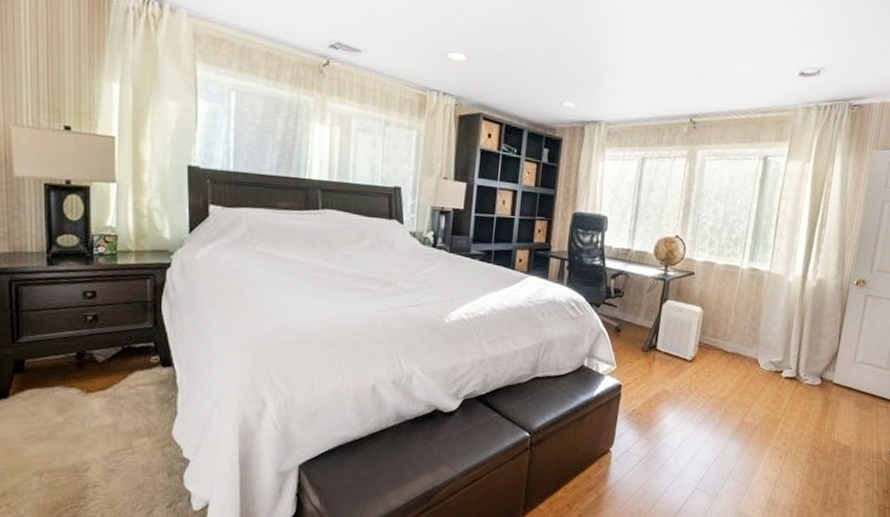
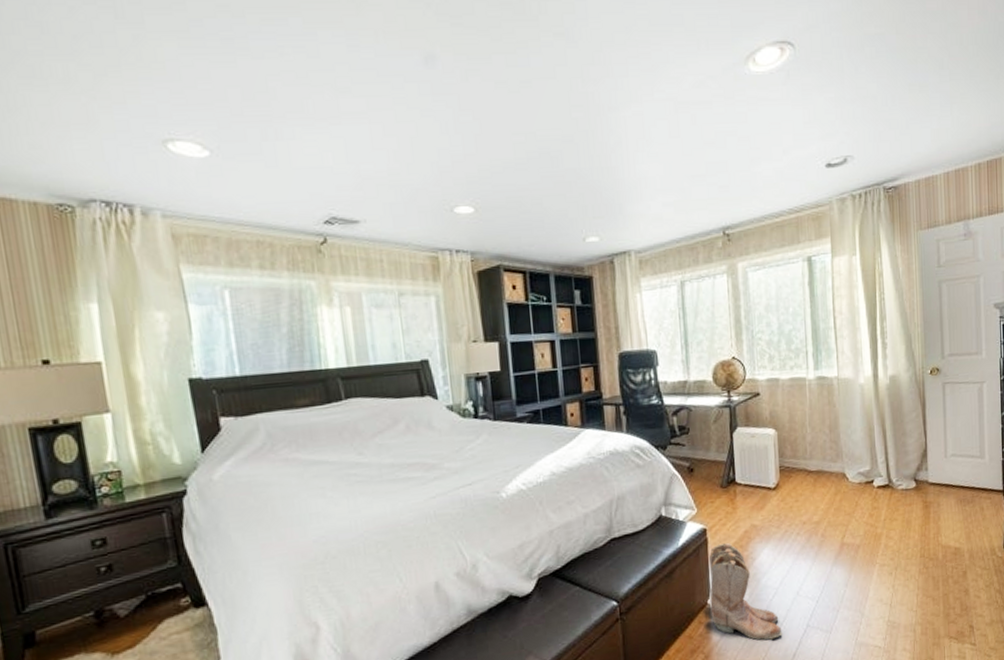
boots: none [610,400,672,494] -> present [708,542,783,640]

